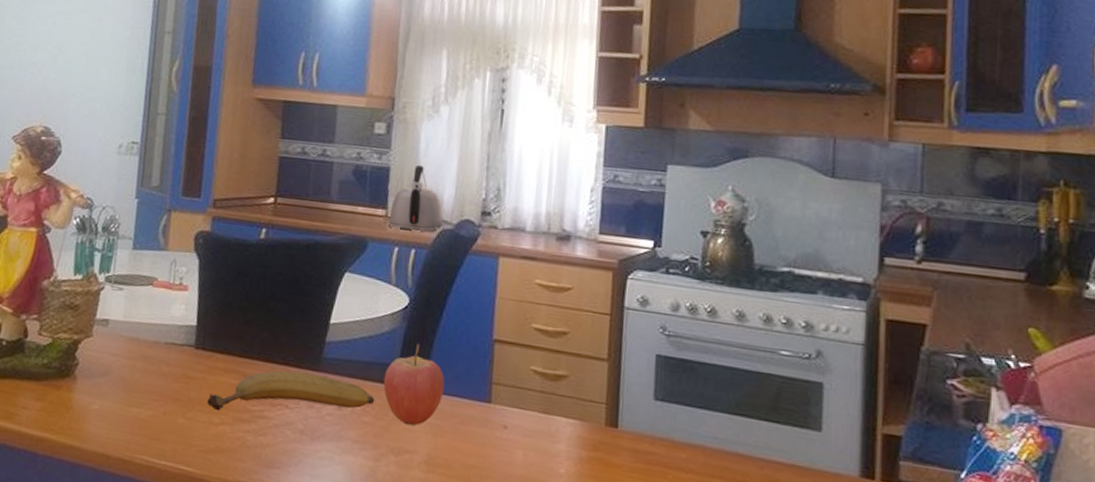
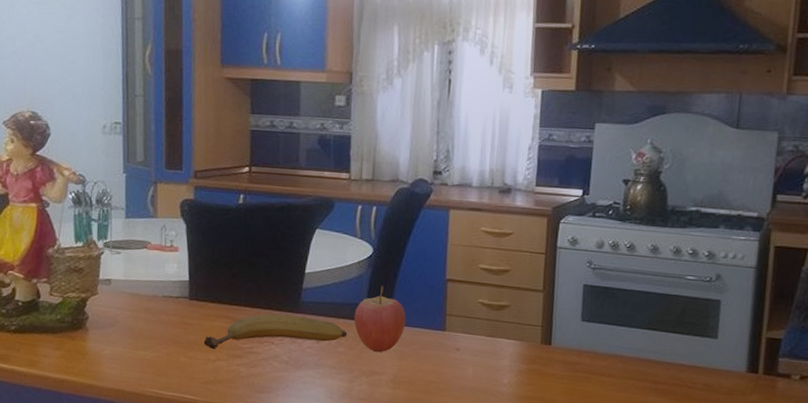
kettle: present [389,165,443,233] -> none [352,133,400,192]

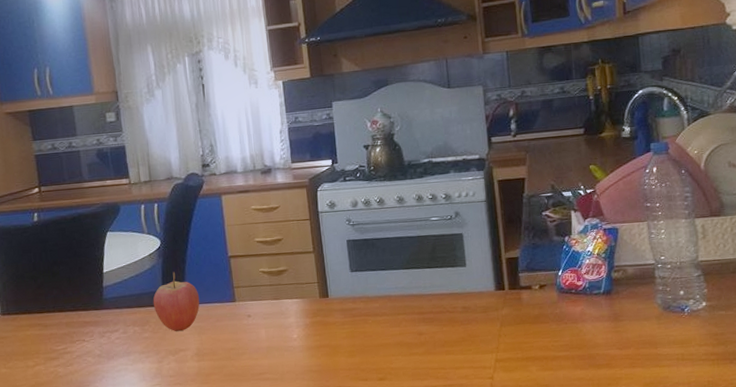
fruit: present [203,314,348,350] -> none [20,311,150,357]

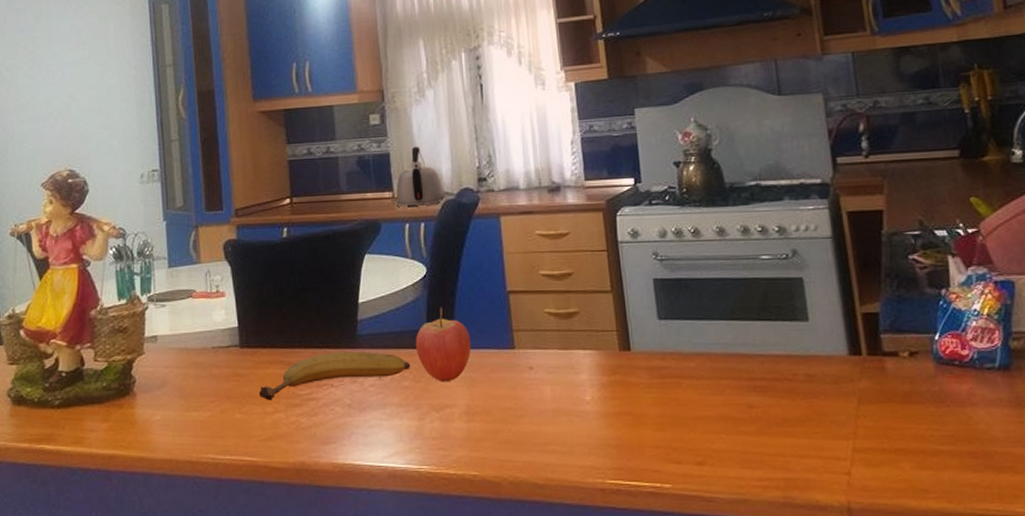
fruit: none [20,311,150,357] -> present [258,351,411,401]
kettle: none [132,140,175,191] -> present [396,147,445,207]

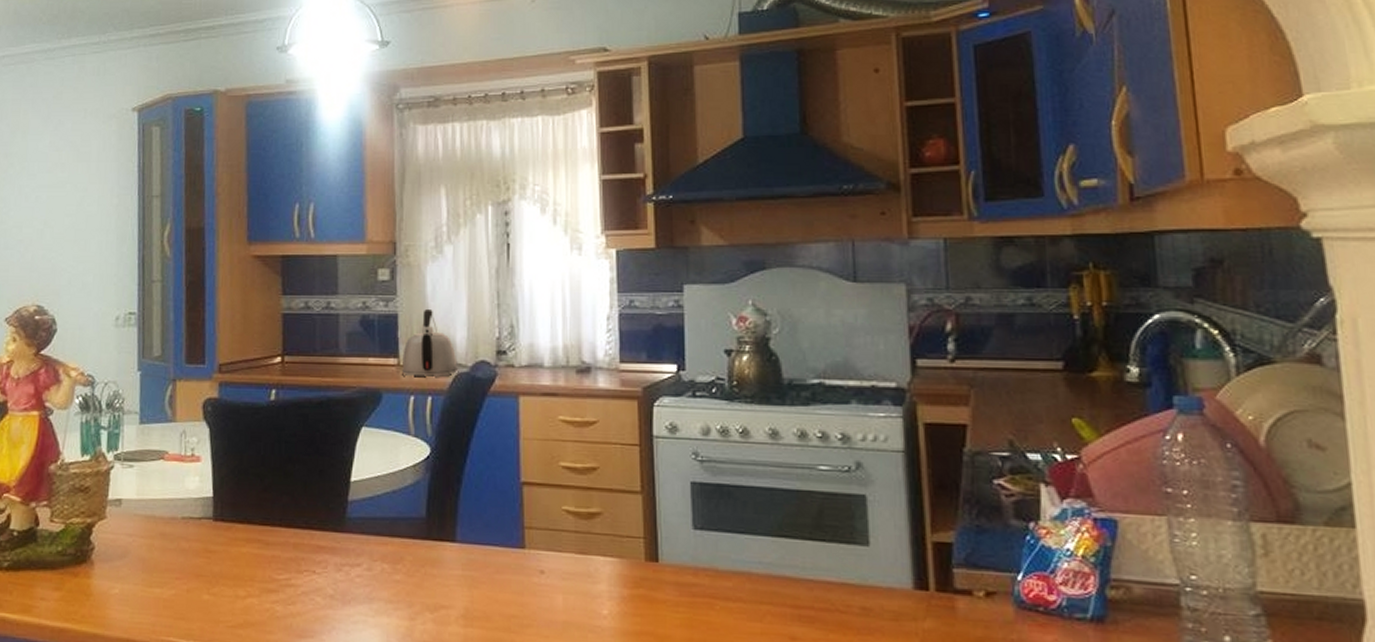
fruit: present [258,351,411,401] -> none [230,534,405,584]
fruit: present [415,307,472,383] -> none [411,493,476,580]

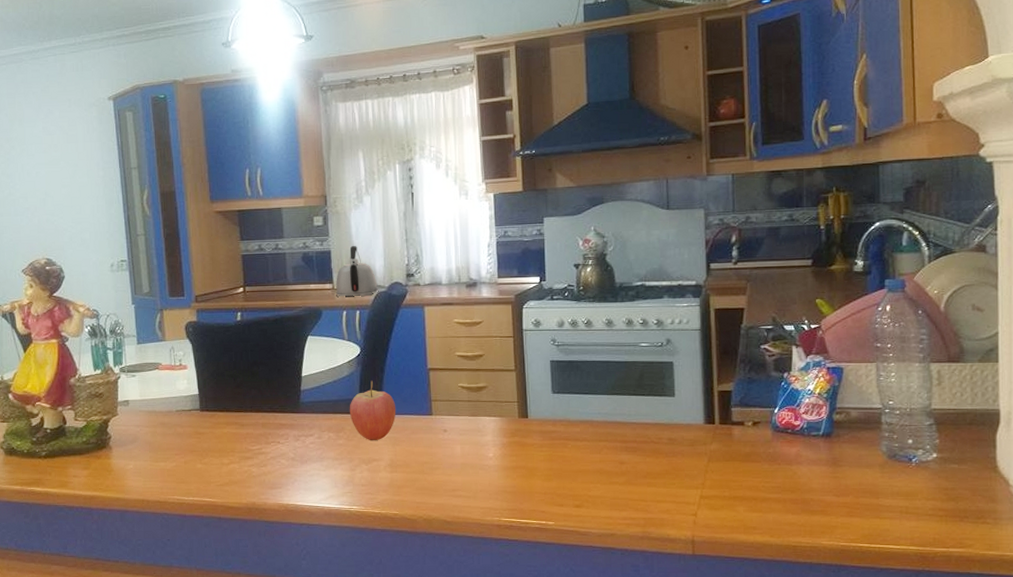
fruit: none [411,493,476,580] -> present [349,380,396,441]

